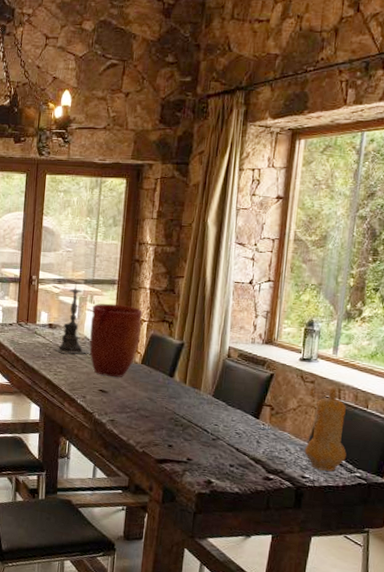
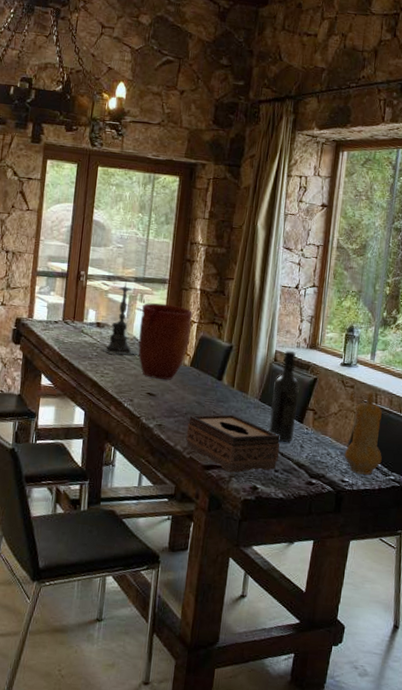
tissue box: none [138,410,235,467] -> present [186,414,280,473]
wine bottle: none [223,346,256,438] -> present [269,350,300,443]

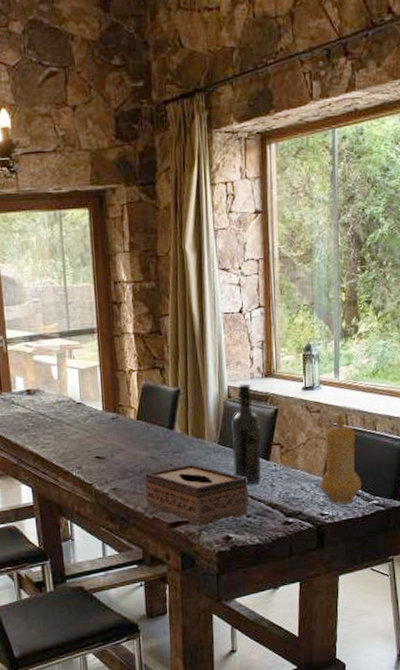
candle holder: present [101,279,139,355] -> none [36,337,79,422]
vase: present [138,303,193,380] -> none [73,356,131,440]

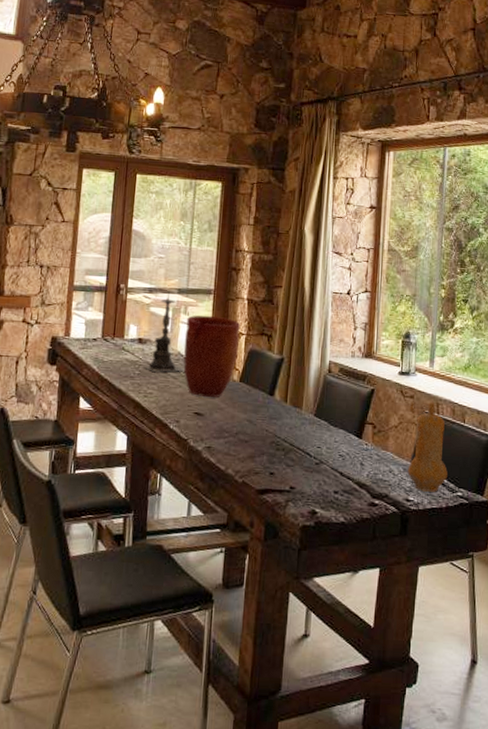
candle holder: none [36,337,79,422] -> present [143,291,185,372]
vase: none [73,356,131,440] -> present [183,315,241,397]
tissue box: present [144,464,248,526] -> none [237,432,338,497]
wine bottle: present [231,383,262,485] -> none [326,360,357,461]

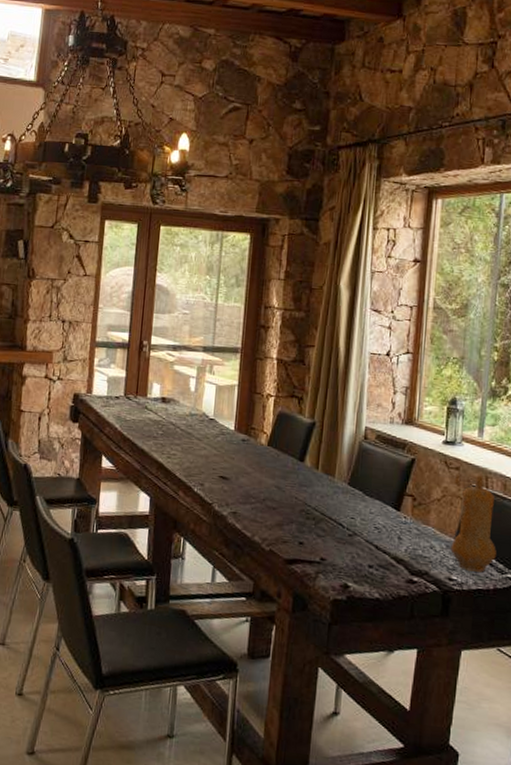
candle holder: present [143,291,185,372] -> none [167,349,210,433]
vase: present [183,315,241,397] -> none [208,374,270,461]

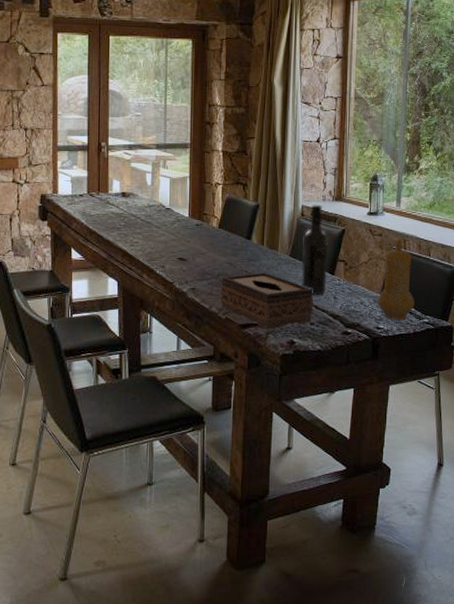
tissue box: none [264,500,373,568] -> present [220,272,313,329]
wine bottle: none [361,426,396,534] -> present [301,204,329,296]

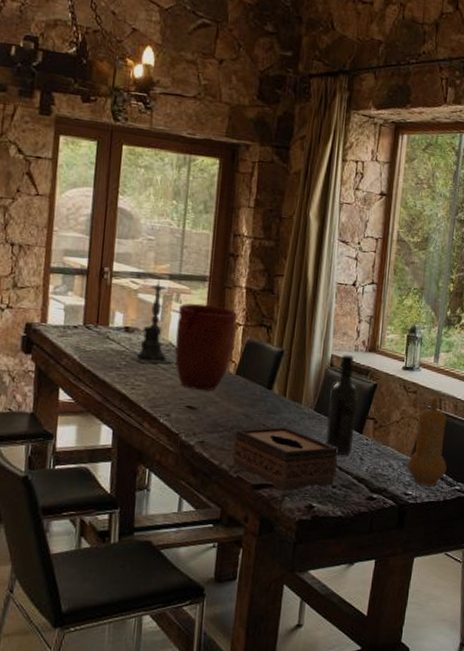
candle holder: none [128,147,167,223] -> present [130,277,176,363]
vase: none [165,168,217,243] -> present [175,303,238,391]

